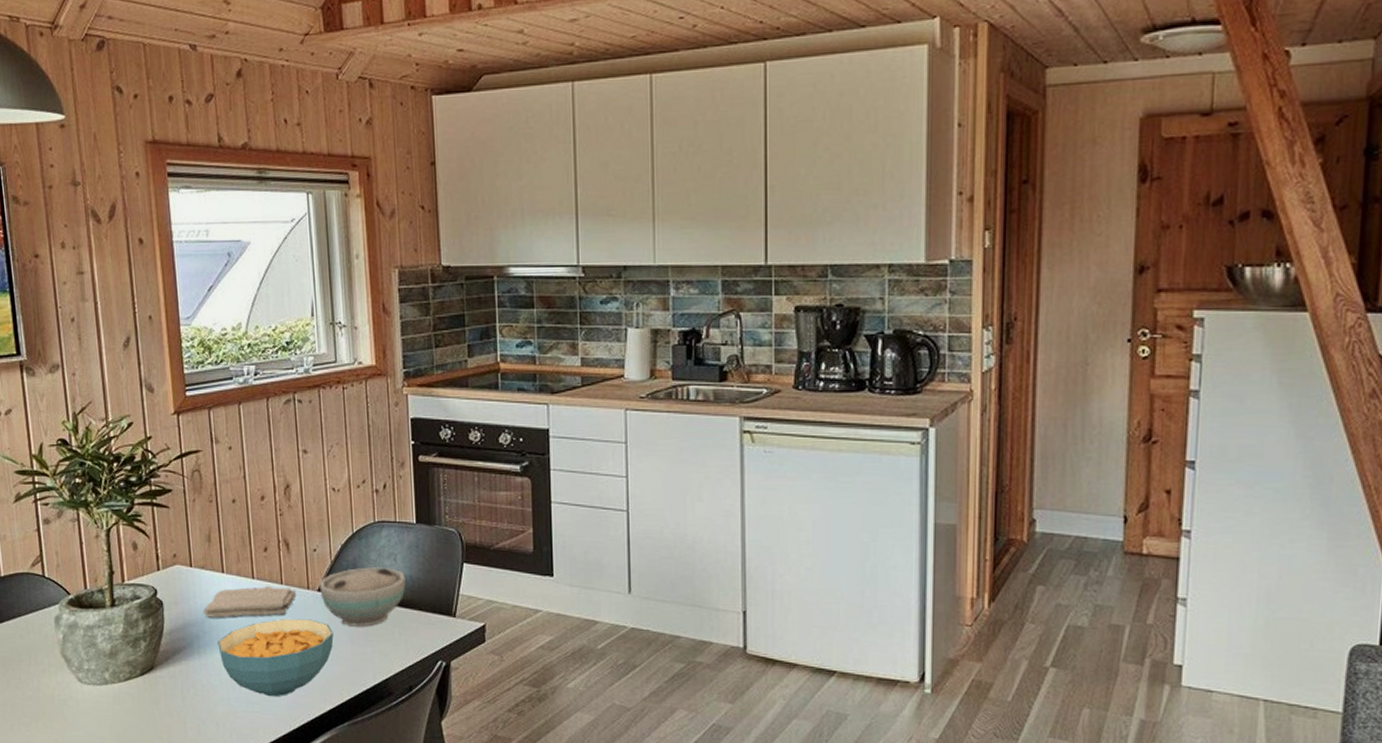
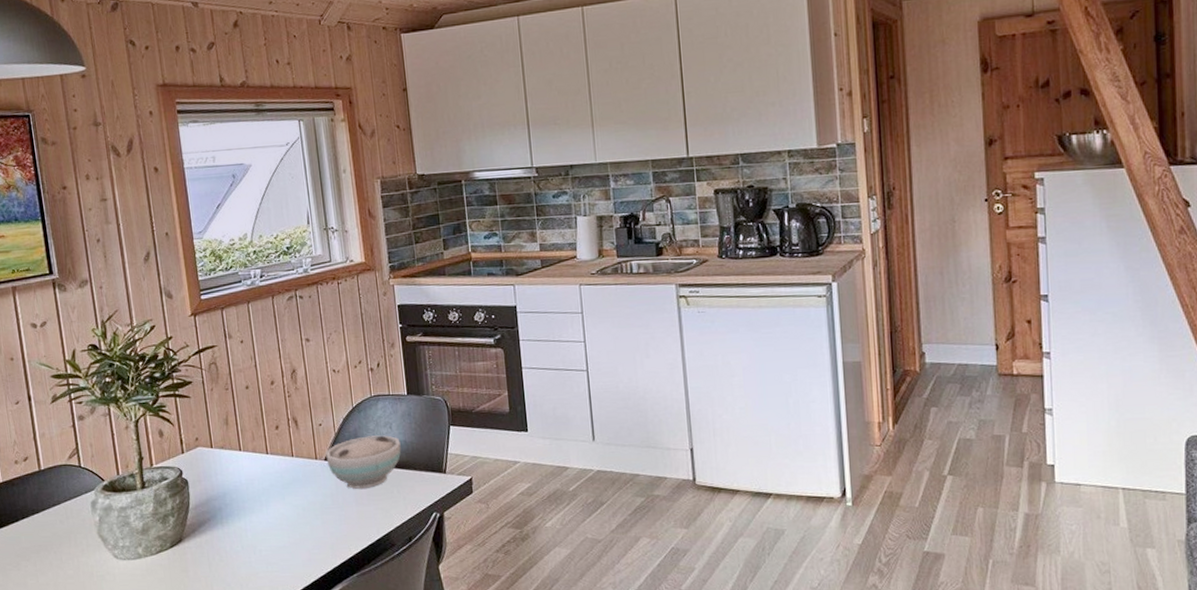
washcloth: present [203,586,296,618] -> none [224,459,306,491]
cereal bowl: present [218,618,334,697] -> none [238,485,341,557]

